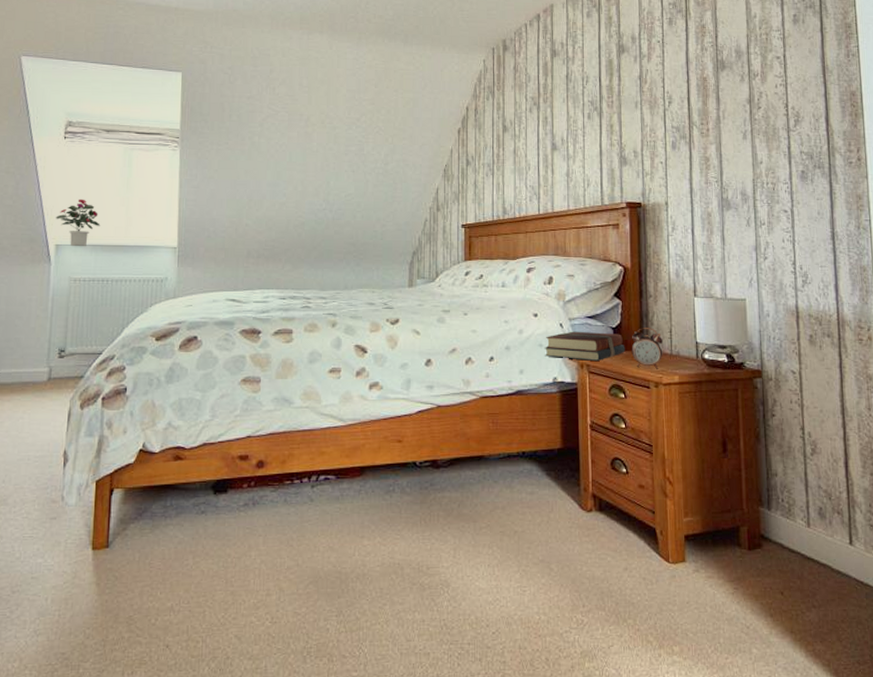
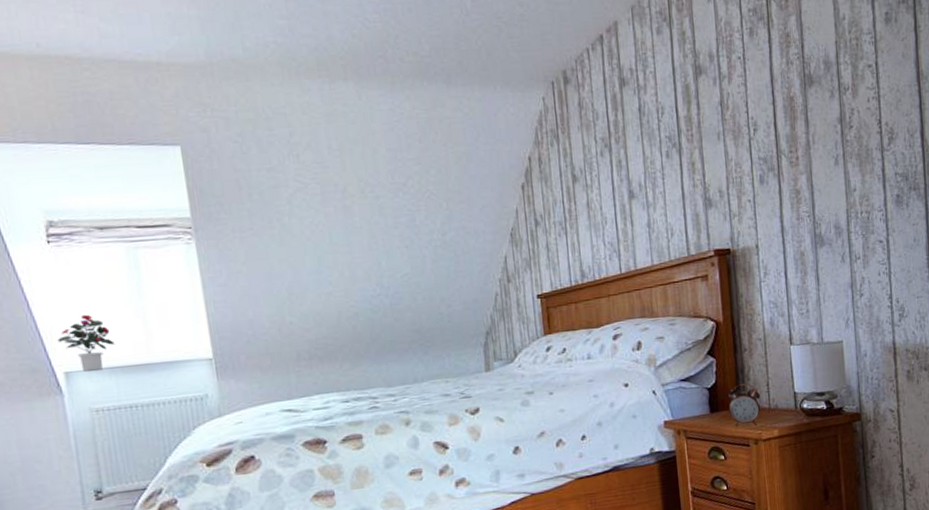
books: present [544,331,625,361] -> none [638,394,723,428]

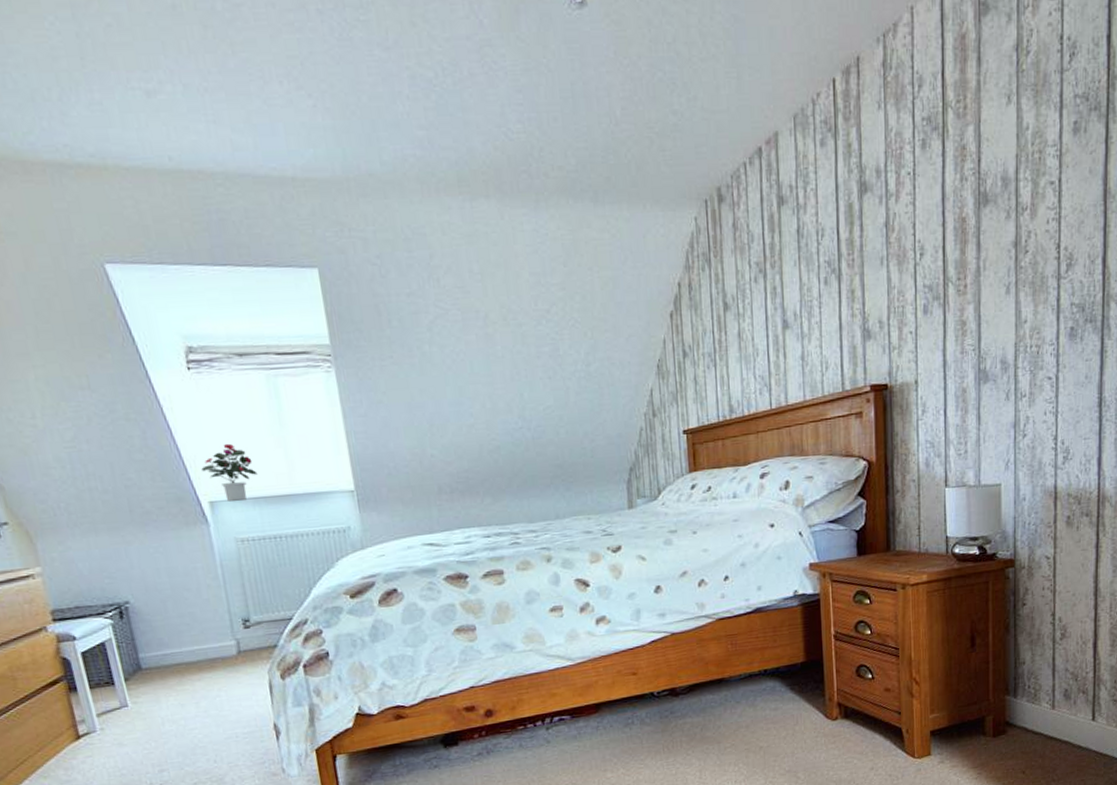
alarm clock: present [728,383,761,427] -> none [877,526,911,571]

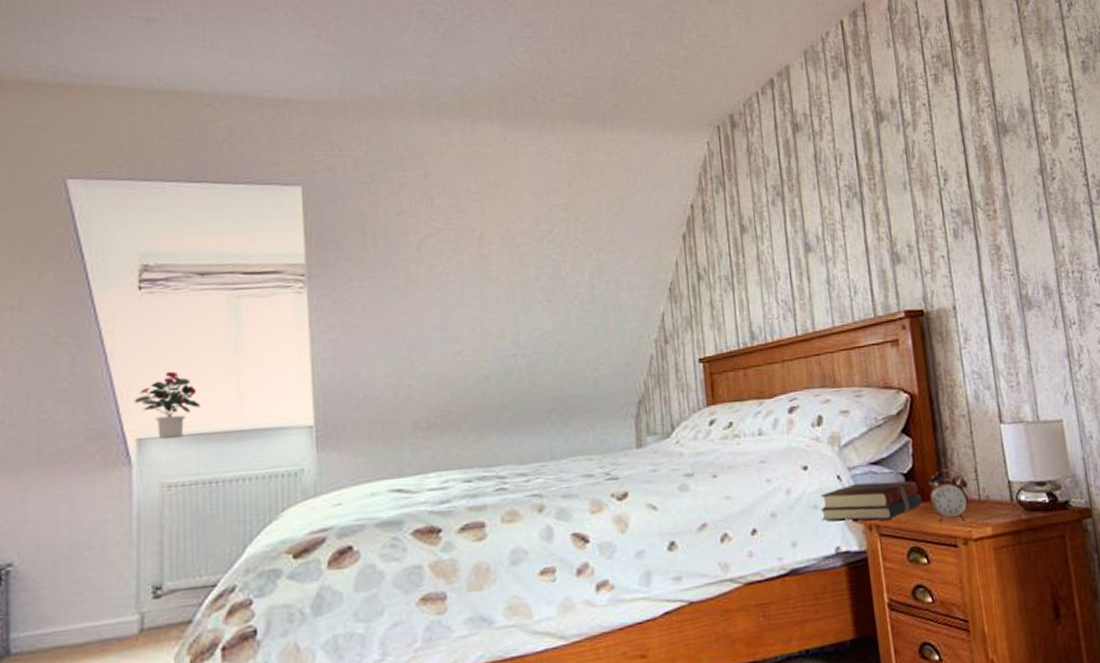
books: none [782,536,870,570] -> present [820,481,923,521]
alarm clock: none [877,526,911,571] -> present [929,469,970,523]

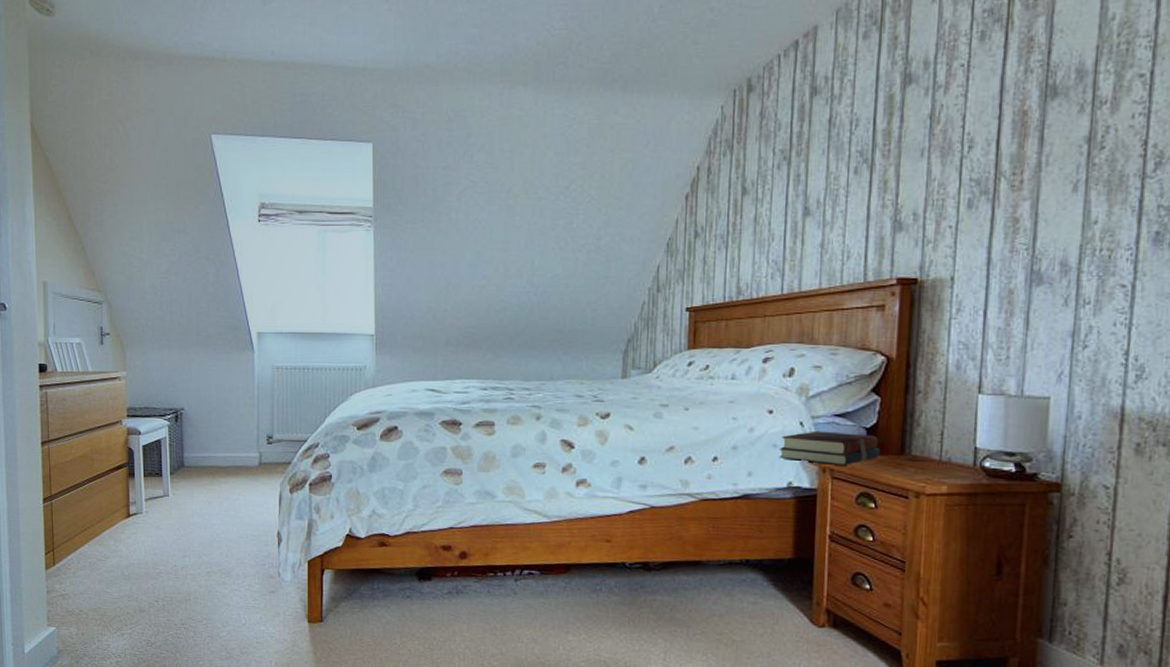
potted flower: present [134,371,201,439] -> none [256,285,298,335]
alarm clock: present [929,469,970,523] -> none [888,429,932,477]

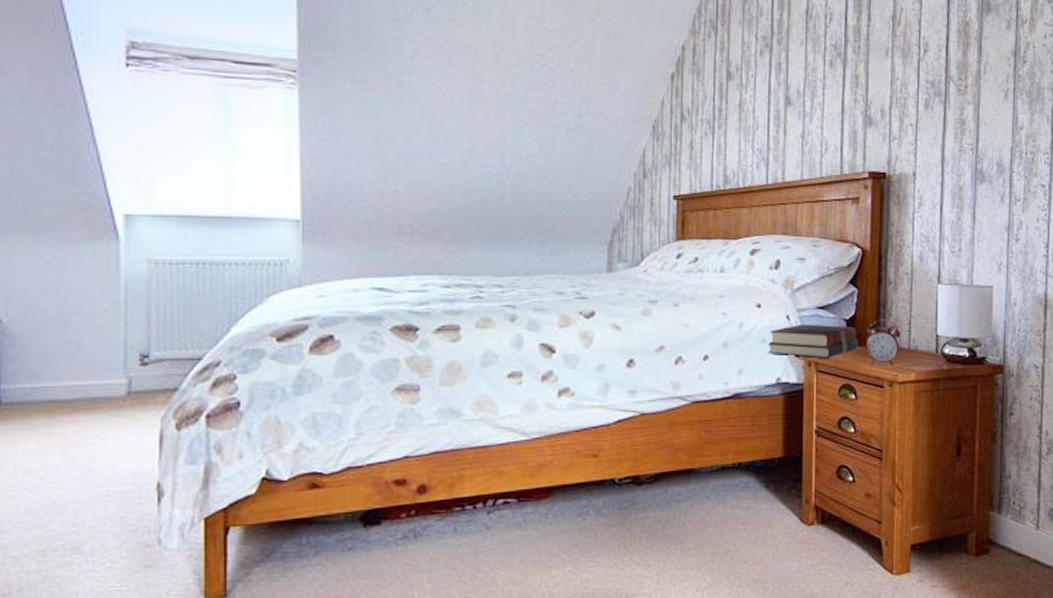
alarm clock: none [888,429,932,477] -> present [865,319,902,366]

